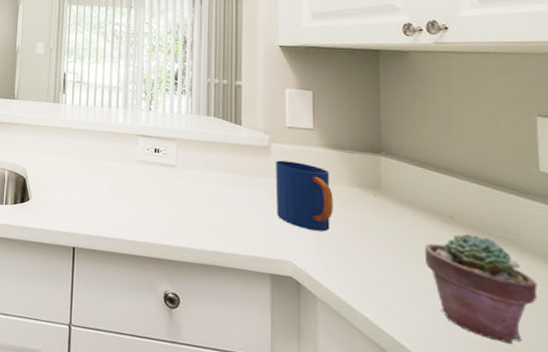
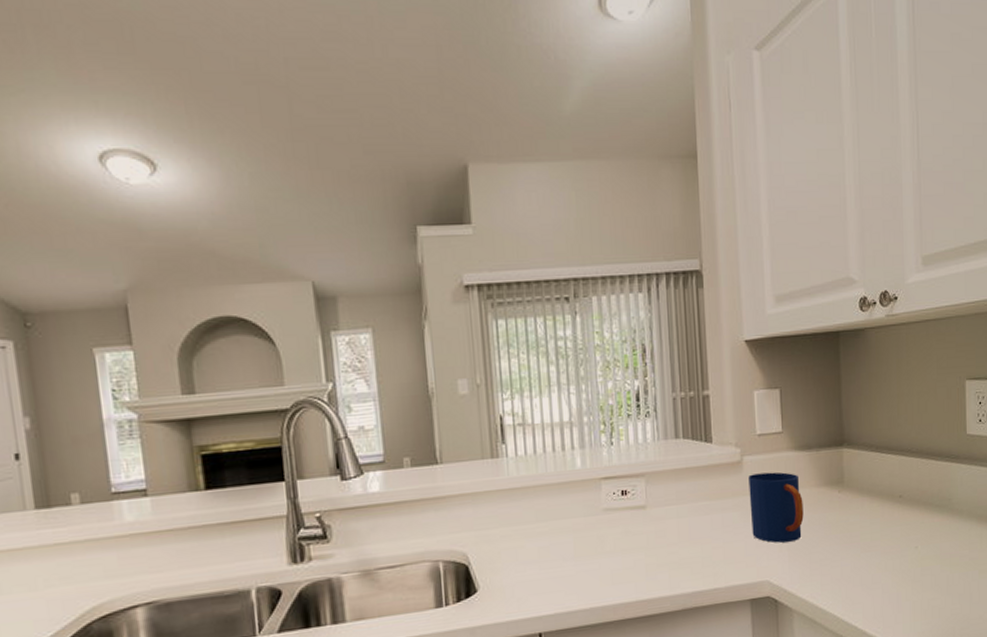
potted succulent: present [424,234,538,344] -> none [880,508,964,603]

